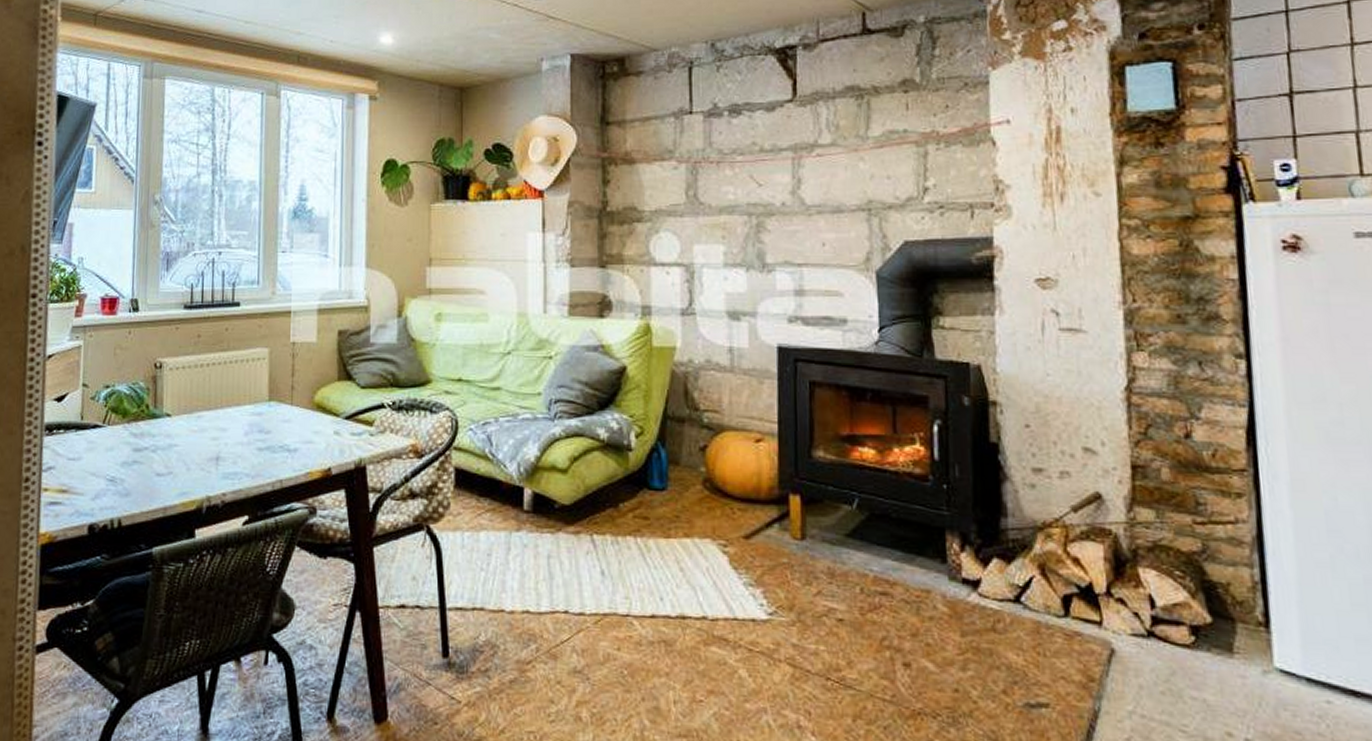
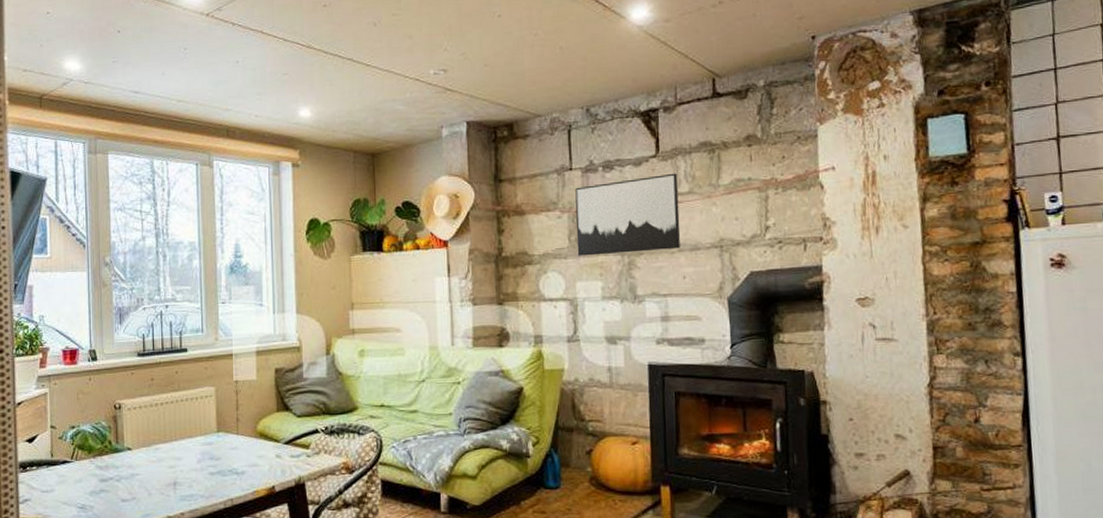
wall art: none [695,121,820,214] -> present [575,173,681,256]

